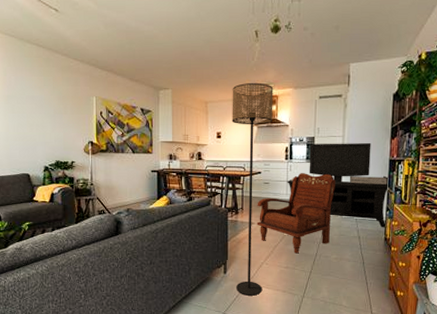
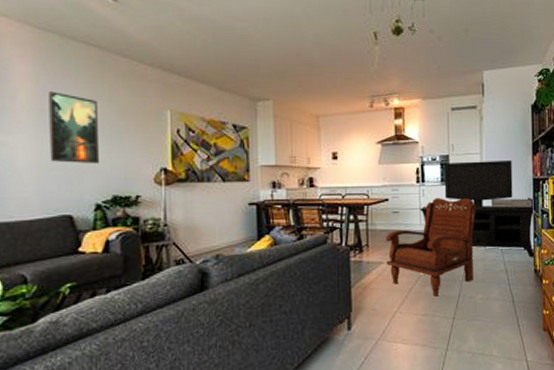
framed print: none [13,82,47,137] -> present [48,92,100,164]
floor lamp: present [232,82,274,296] -> none [349,92,399,356]

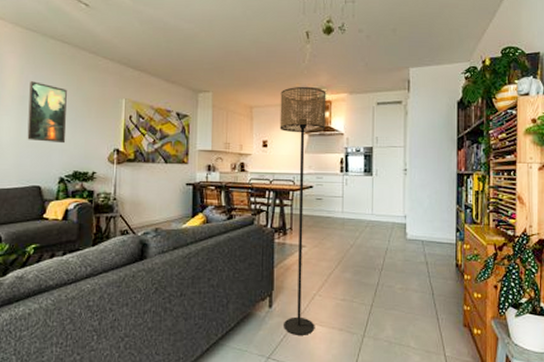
floor lamp: none [349,92,399,356] -> present [279,86,327,335]
armchair: present [385,198,476,297] -> none [308,188,398,283]
media console: present [420,159,536,258] -> none [342,154,458,252]

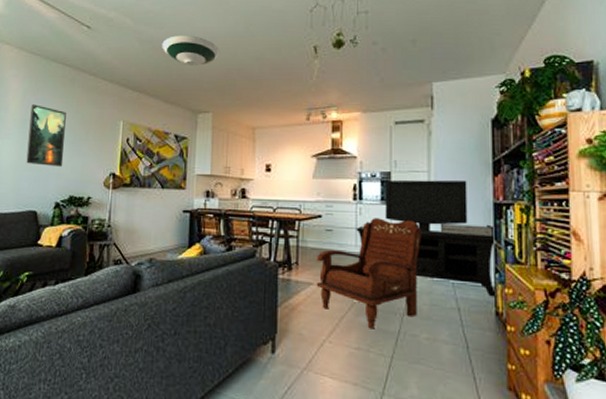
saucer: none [162,17,219,47] -> present [162,36,220,66]
floor lamp: present [279,86,327,335] -> none [284,105,337,388]
armchair: none [308,188,398,283] -> present [316,218,421,329]
media console: none [342,154,458,252] -> present [356,179,498,297]

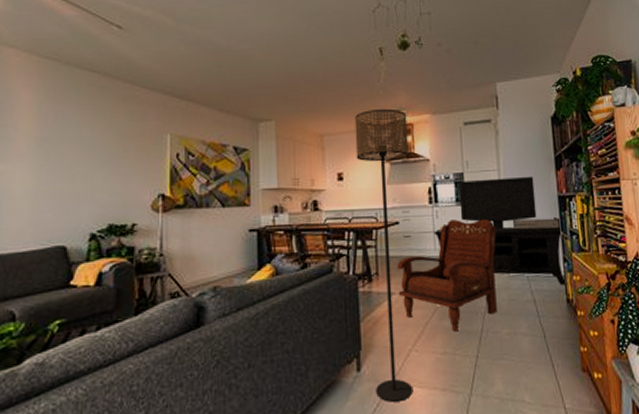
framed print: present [26,104,66,167] -> none [47,119,98,192]
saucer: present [162,36,220,66] -> none [212,37,279,70]
floor lamp: none [284,105,337,388] -> present [354,108,412,402]

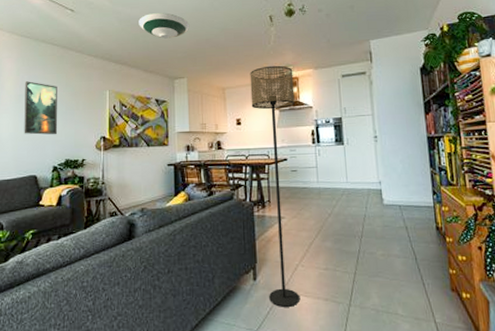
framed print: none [47,119,98,192] -> present [24,81,58,135]
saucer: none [212,37,279,70] -> present [139,13,190,39]
armchair: present [397,220,497,332] -> none [285,157,373,251]
media console: present [434,176,568,286] -> none [316,119,437,215]

